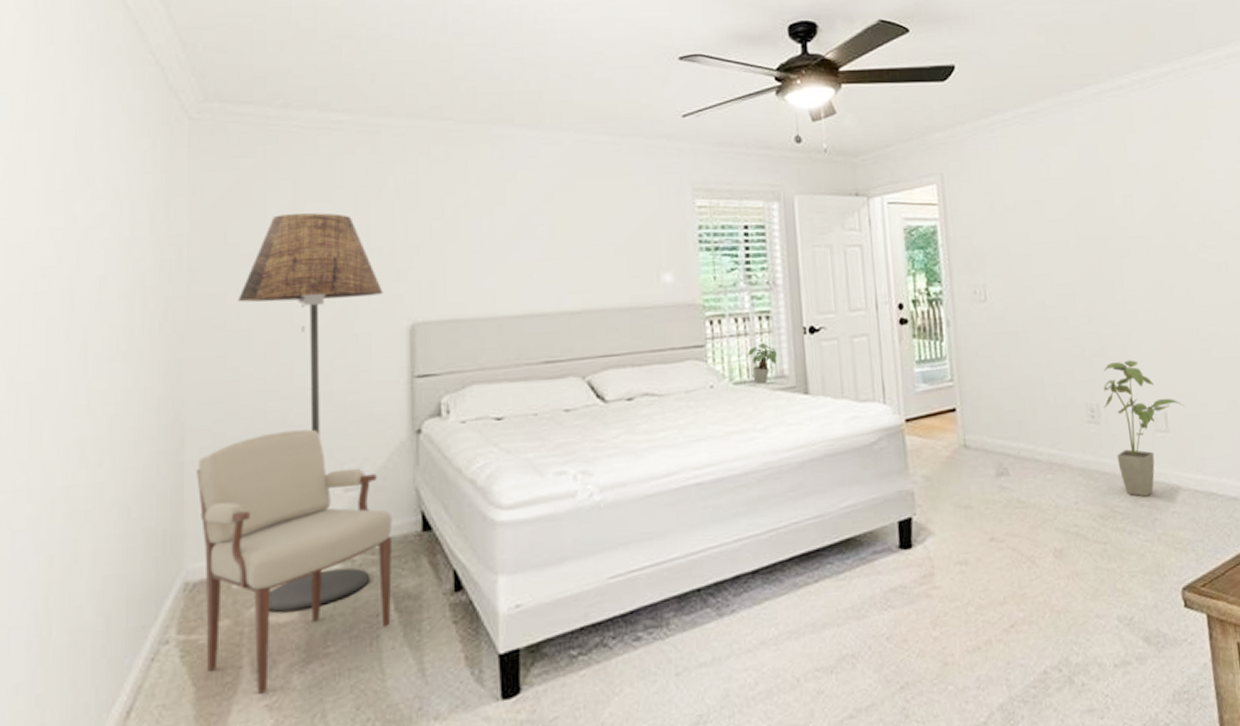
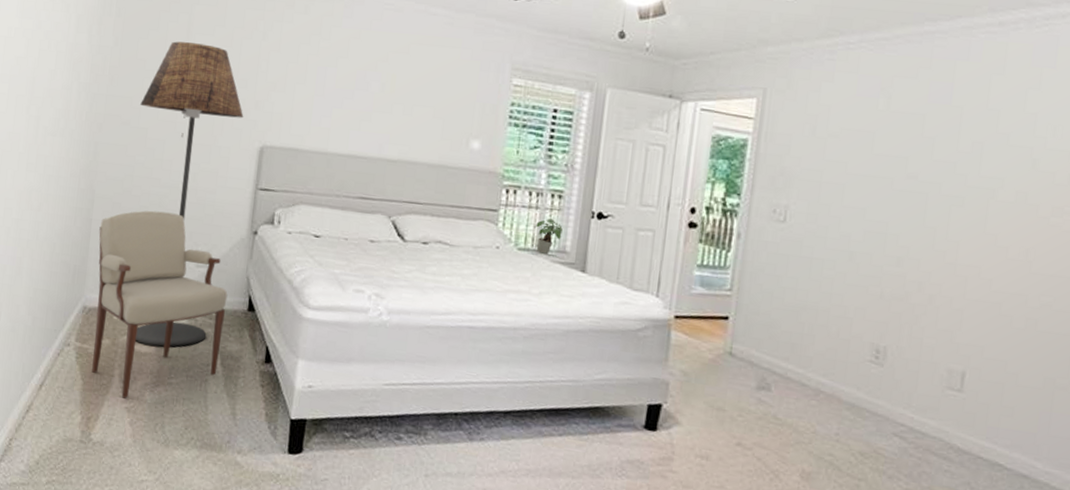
house plant: present [1103,360,1185,497] -> none [891,309,989,449]

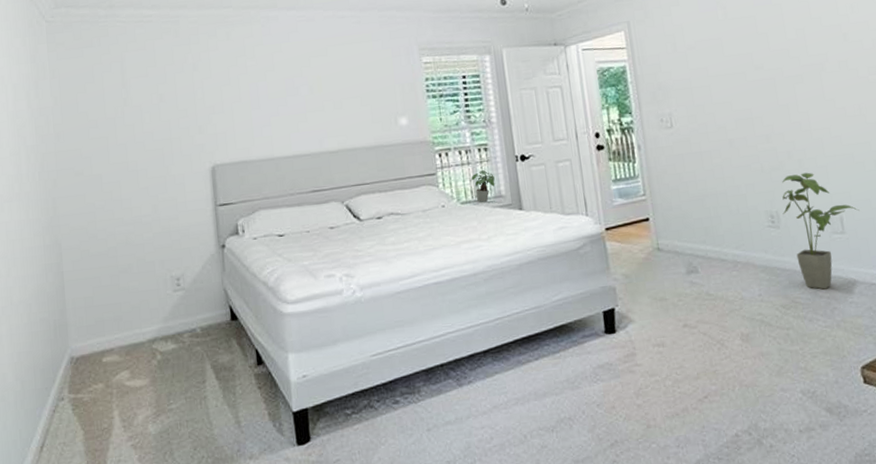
armchair: present [92,210,228,399] -> none [72,246,214,437]
floor lamp: present [135,41,244,348] -> none [90,85,197,380]
house plant: none [891,309,989,449] -> present [782,172,860,290]

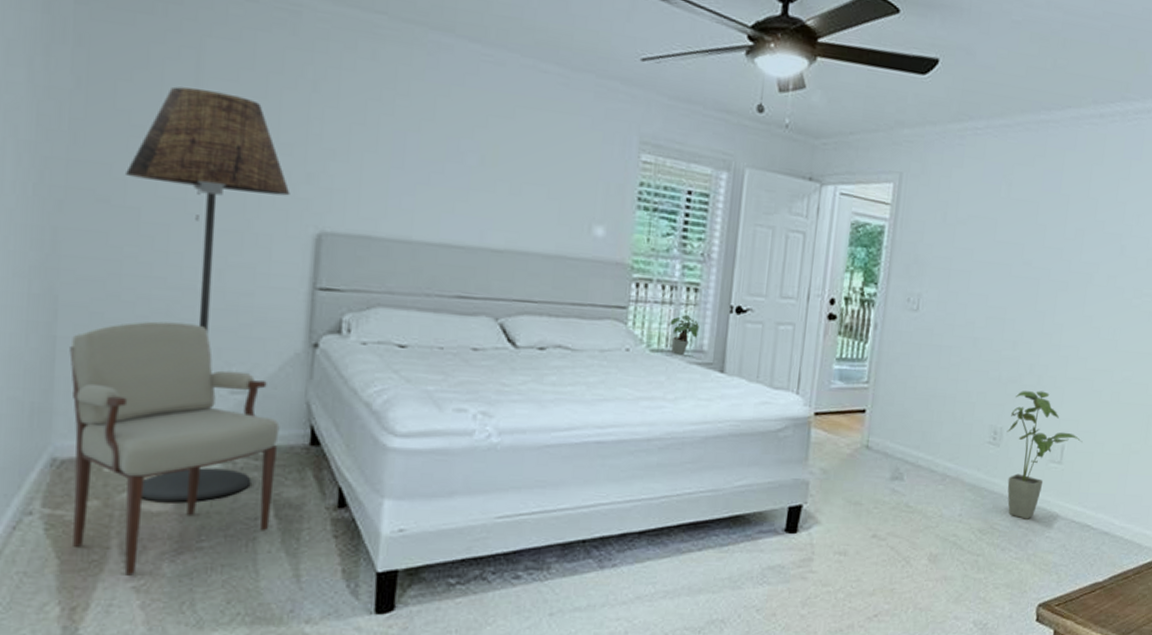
armchair: none [72,246,214,437] -> present [69,321,280,576]
floor lamp: none [90,85,197,380] -> present [126,86,290,503]

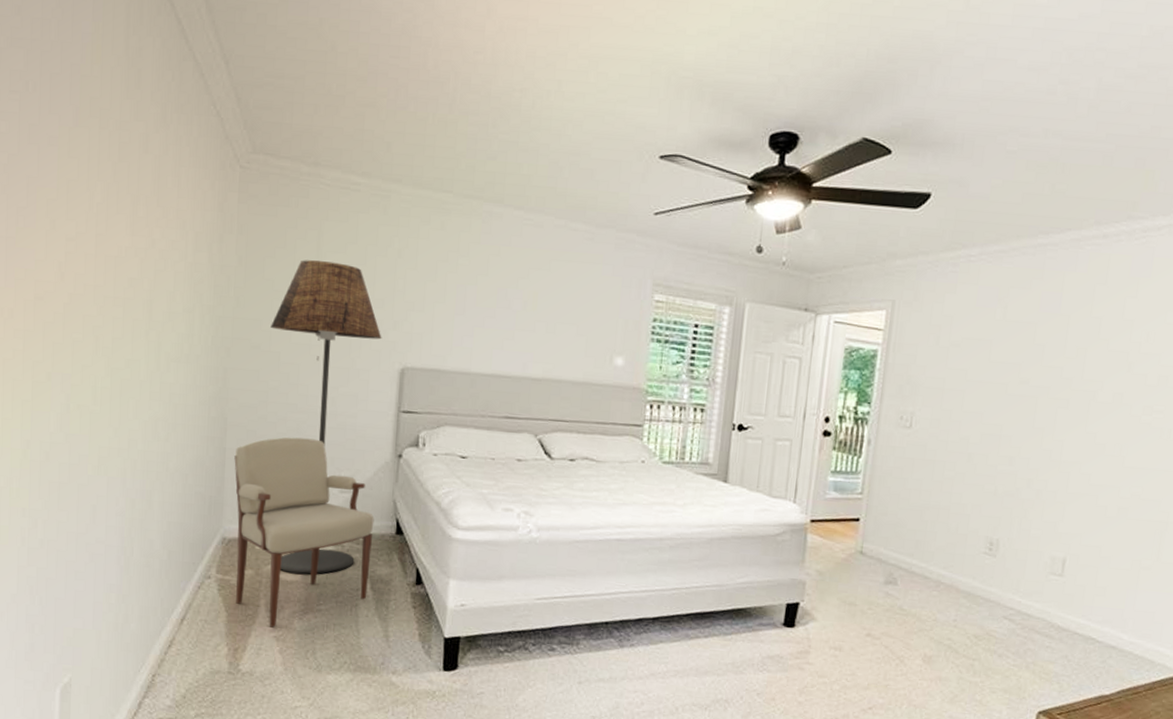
potted plant: present [670,315,699,355] -> none [679,432,705,466]
house plant: present [1007,390,1083,519] -> none [1003,504,1086,629]

